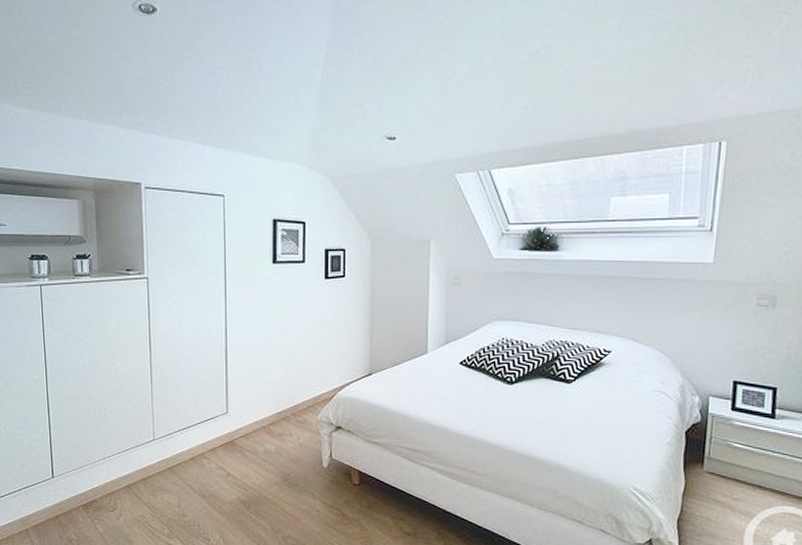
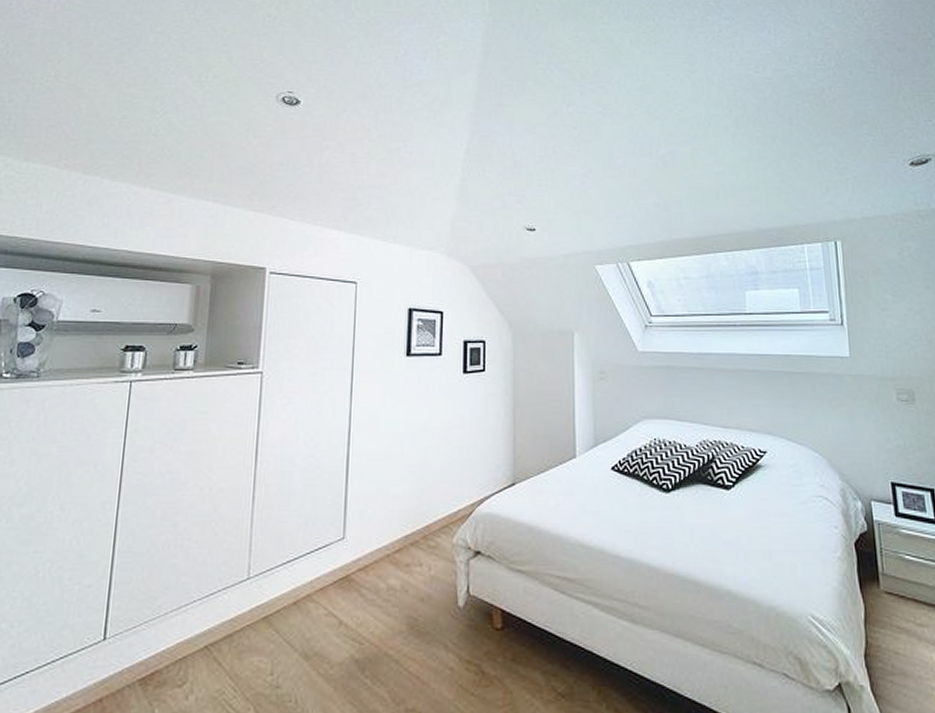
succulent plant: present [518,226,560,252] -> none [663,318,703,345]

